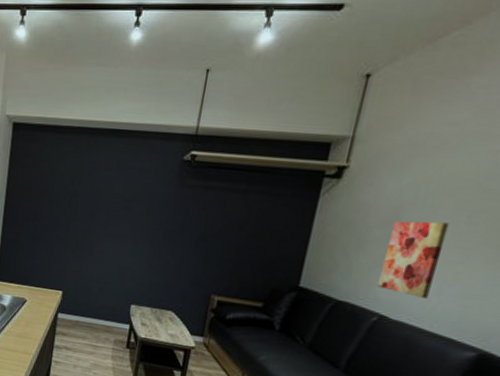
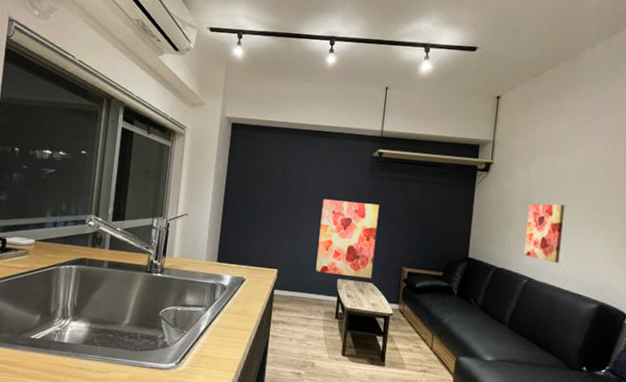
wall art: none [106,212,188,307] -> present [316,199,379,279]

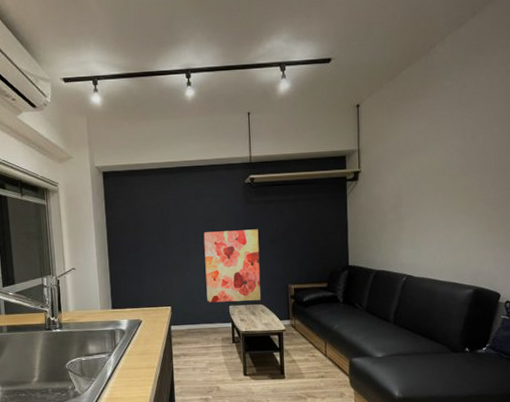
wall art: present [523,203,565,263] -> none [399,201,434,257]

